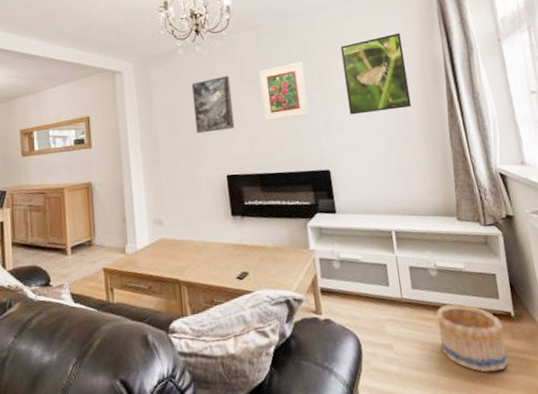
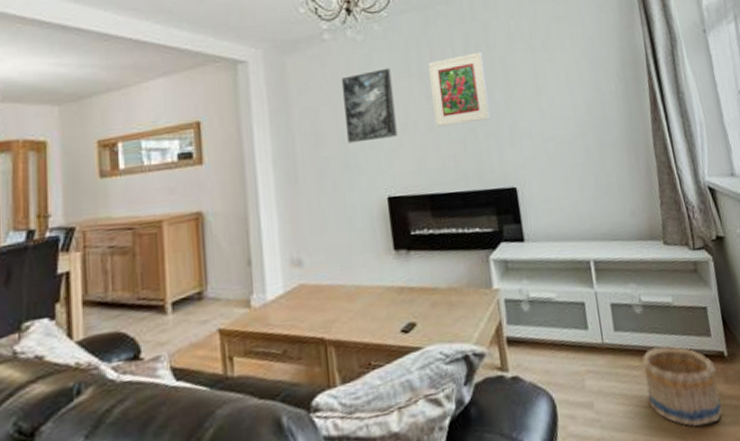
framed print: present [340,32,412,115] -> none [527,19,610,119]

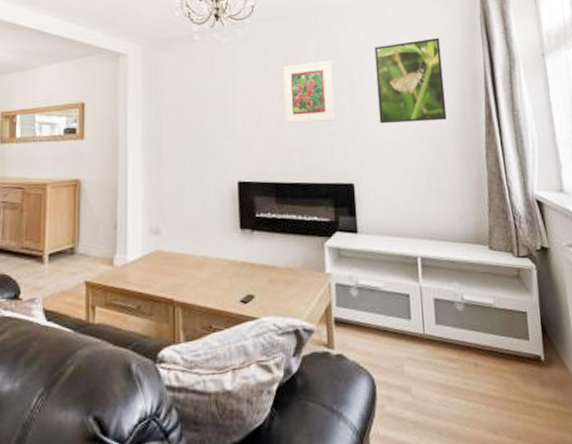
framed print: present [341,68,398,144] -> none [205,69,251,132]
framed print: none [527,19,610,119] -> present [374,37,447,124]
basket: present [642,346,722,427] -> none [460,344,535,424]

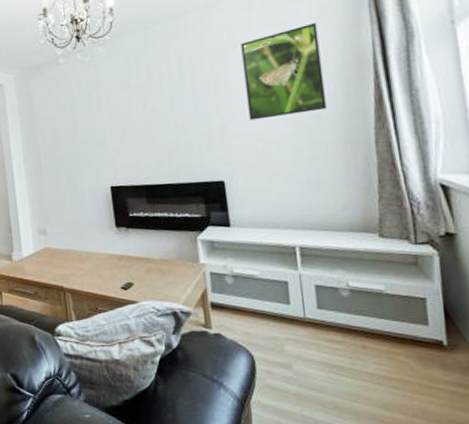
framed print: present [283,60,335,123] -> none [145,63,202,130]

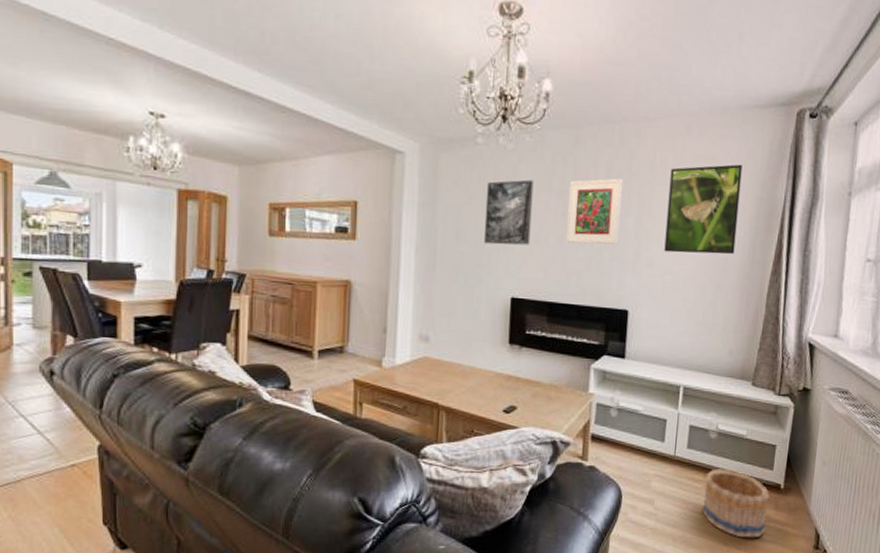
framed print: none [73,83,119,145] -> present [483,179,534,245]
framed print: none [145,63,202,130] -> present [566,178,623,244]
basket: none [346,328,435,402] -> present [703,469,770,538]

